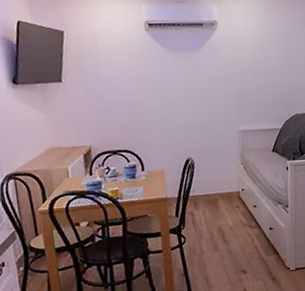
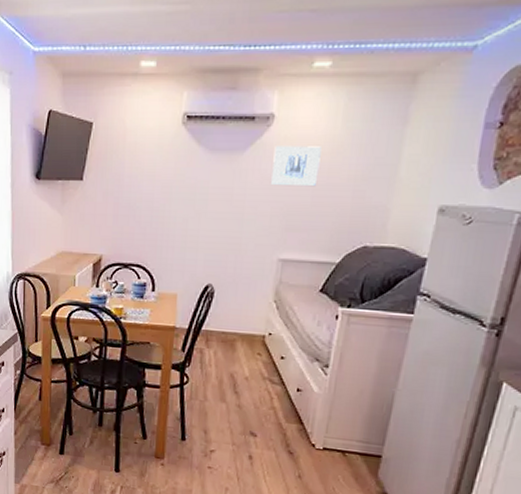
wall art: none [221,44,256,75] -> present [271,146,322,187]

